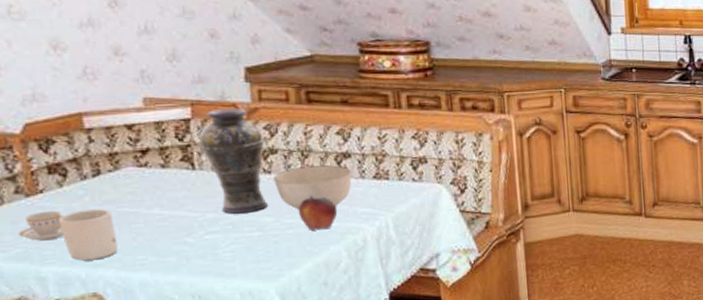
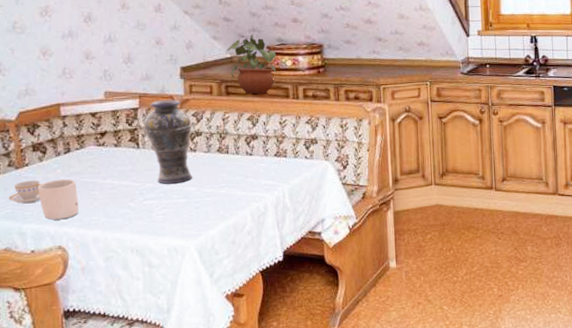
bowl: present [273,165,352,210] -> none [198,145,258,182]
fruit: present [298,196,338,231] -> none [215,170,246,198]
potted plant: none [304,27,372,103] -> present [225,34,277,95]

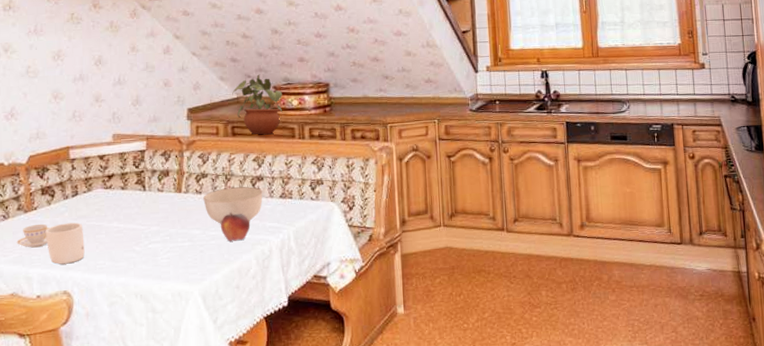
vase: present [143,99,193,184] -> none [150,140,199,227]
bowl: none [198,145,258,182] -> present [203,187,263,224]
fruit: none [215,170,246,198] -> present [220,212,251,242]

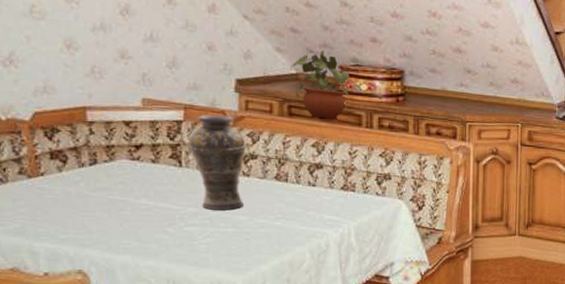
teacup: present [16,223,50,248] -> none [17,192,60,219]
mug: present [45,222,85,265] -> none [54,194,105,241]
vase: none [150,140,199,227] -> present [188,114,247,210]
bowl: present [203,187,263,224] -> none [251,173,322,212]
fruit: present [220,212,251,242] -> none [270,200,306,232]

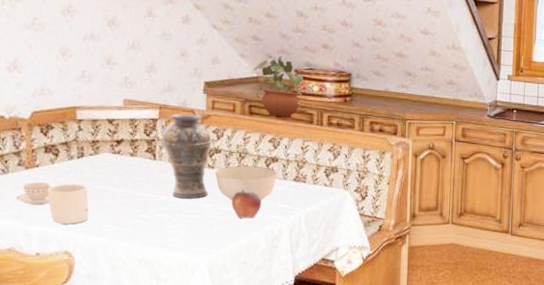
teacup: none [17,192,60,219] -> present [15,181,52,205]
mug: none [54,194,105,241] -> present [47,184,89,225]
bowl: none [251,173,322,212] -> present [215,165,277,200]
fruit: none [270,200,306,232] -> present [231,190,262,219]

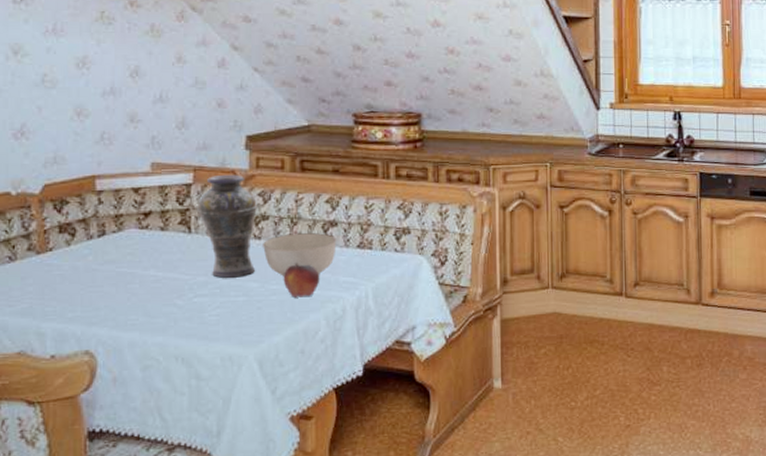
teacup: present [15,181,52,205] -> none [25,268,68,297]
mug: present [47,184,89,225] -> none [62,268,113,319]
potted plant: present [252,55,303,118] -> none [302,98,364,172]

